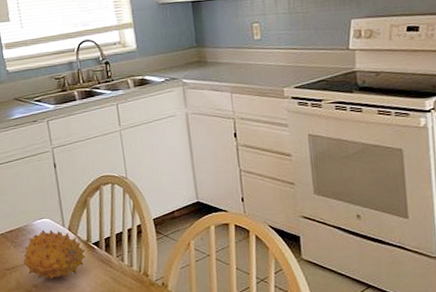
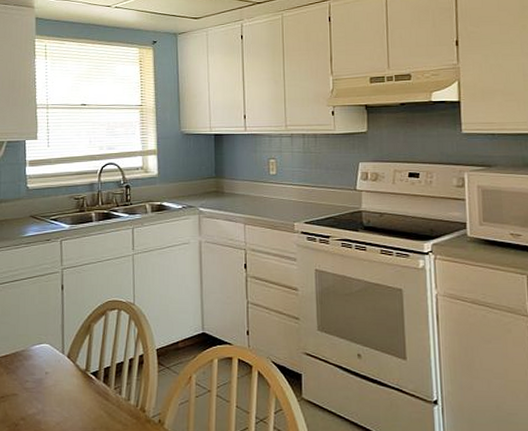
fruit: present [23,229,86,280] -> none [14,356,83,412]

